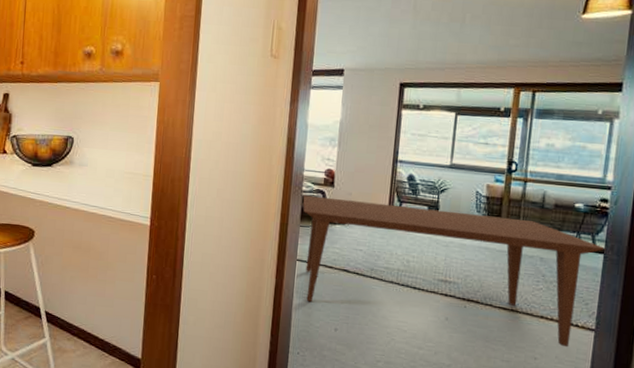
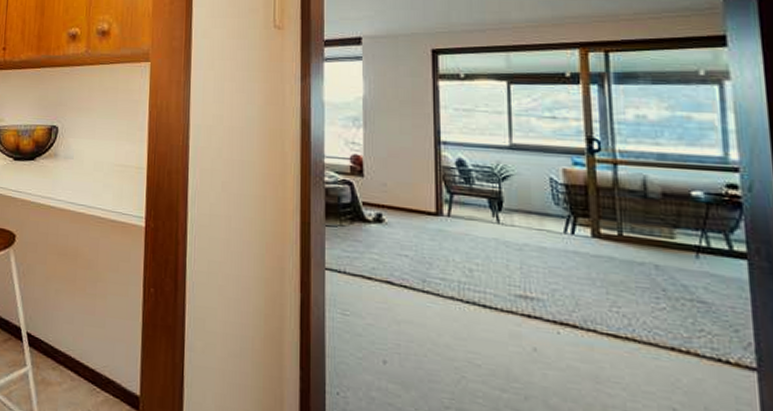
dining table: present [303,195,606,348] -> none [326,187,749,395]

